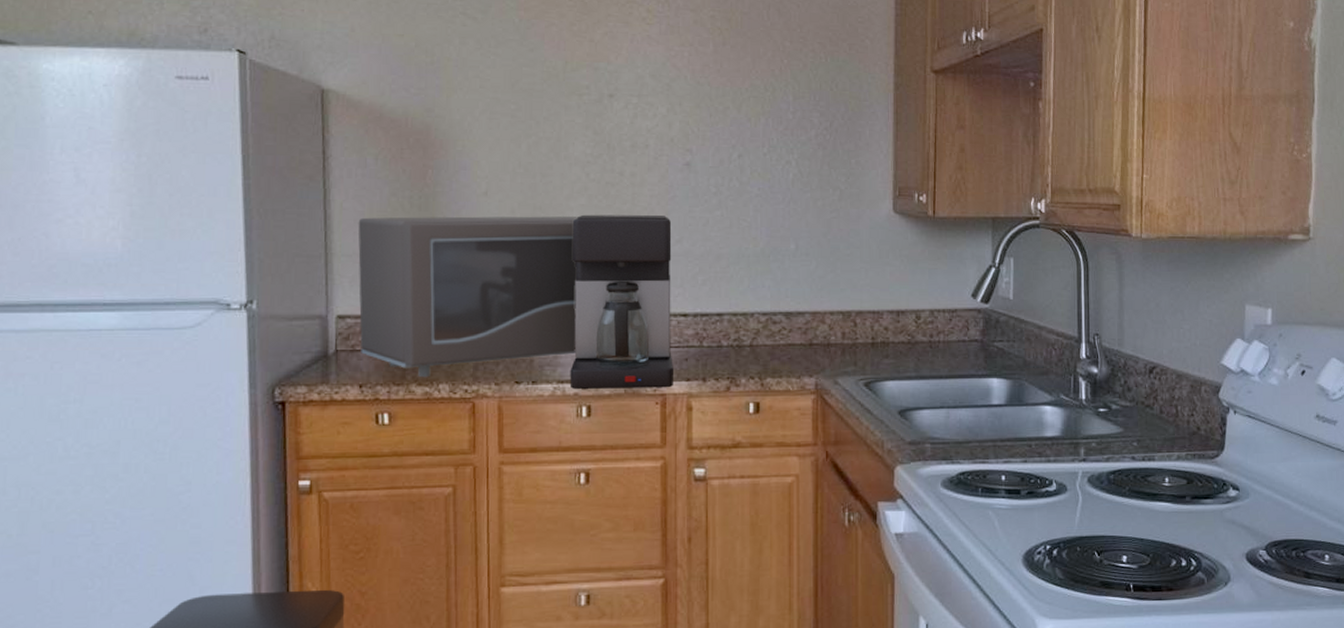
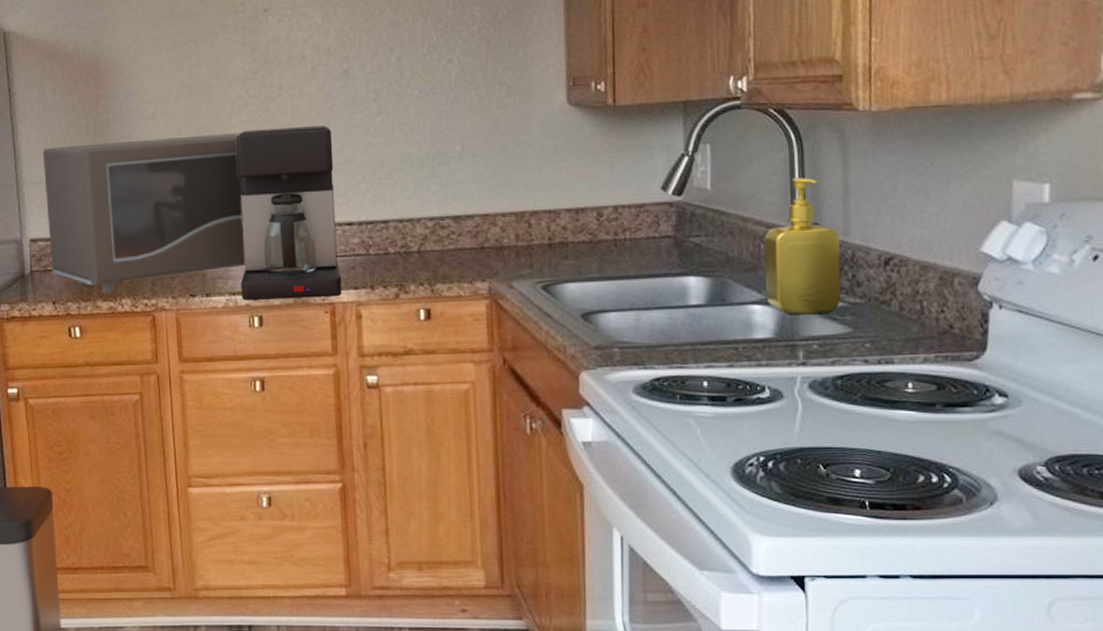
soap dispenser: none [1055,293,1116,416] -> present [764,177,842,315]

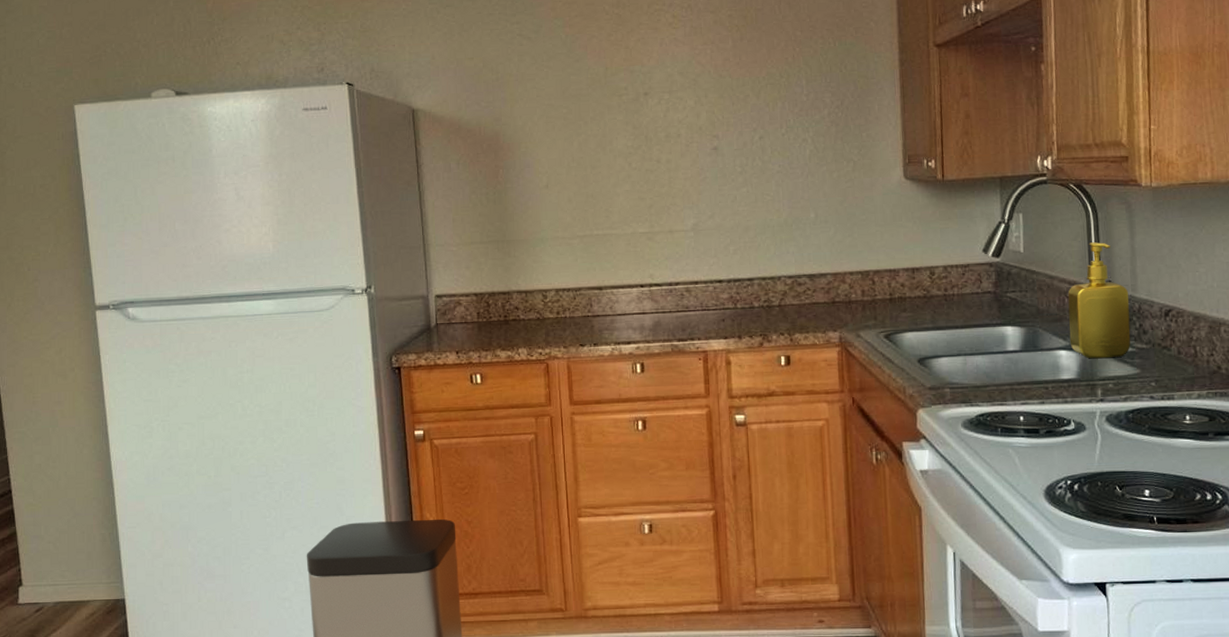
microwave: present [42,133,246,294] -> none [447,201,629,344]
coffee maker: present [235,126,342,301] -> none [619,195,713,350]

